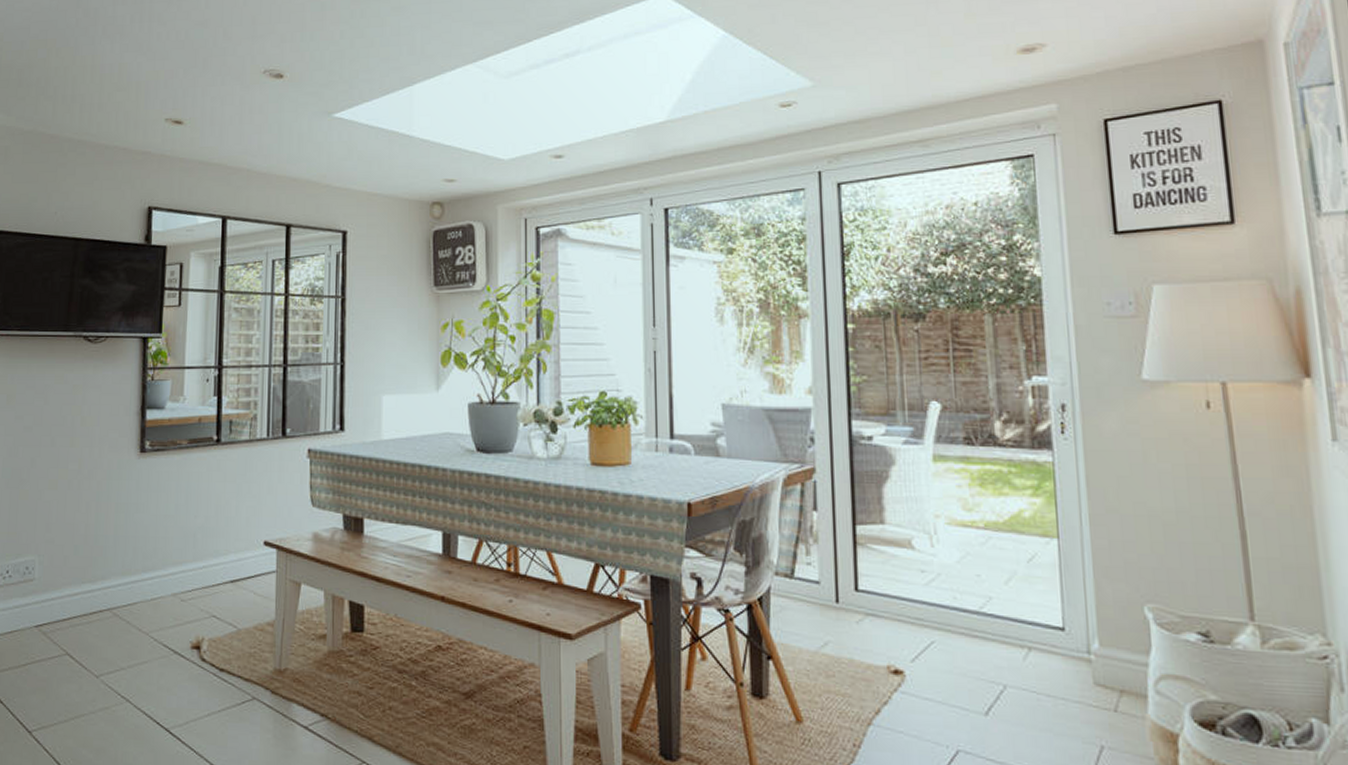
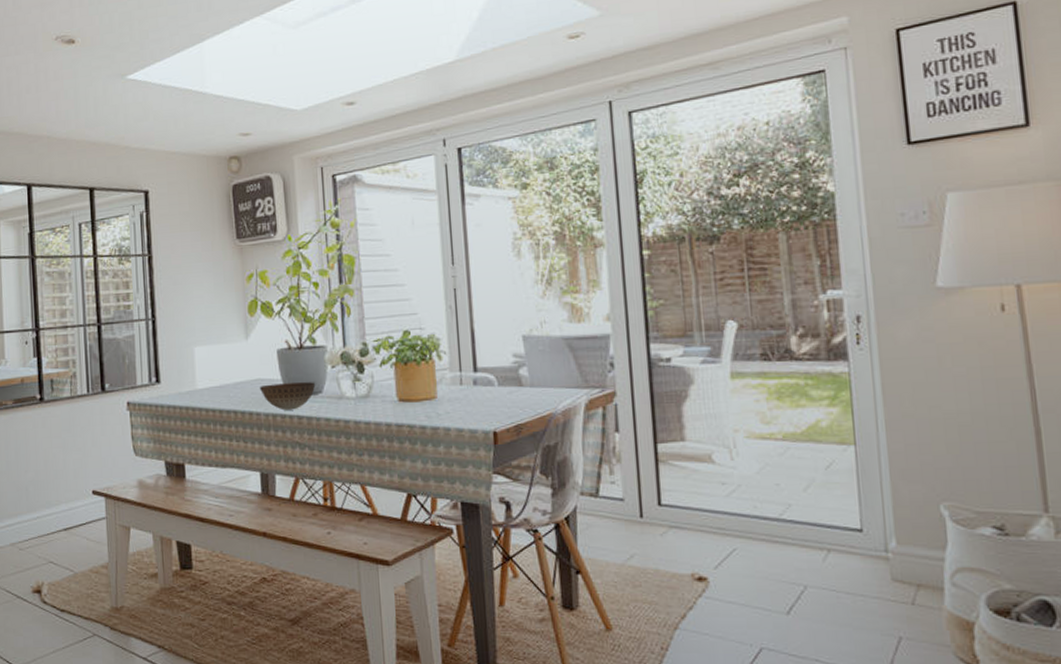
bowl: none [447,439,505,468] -> present [259,382,315,411]

